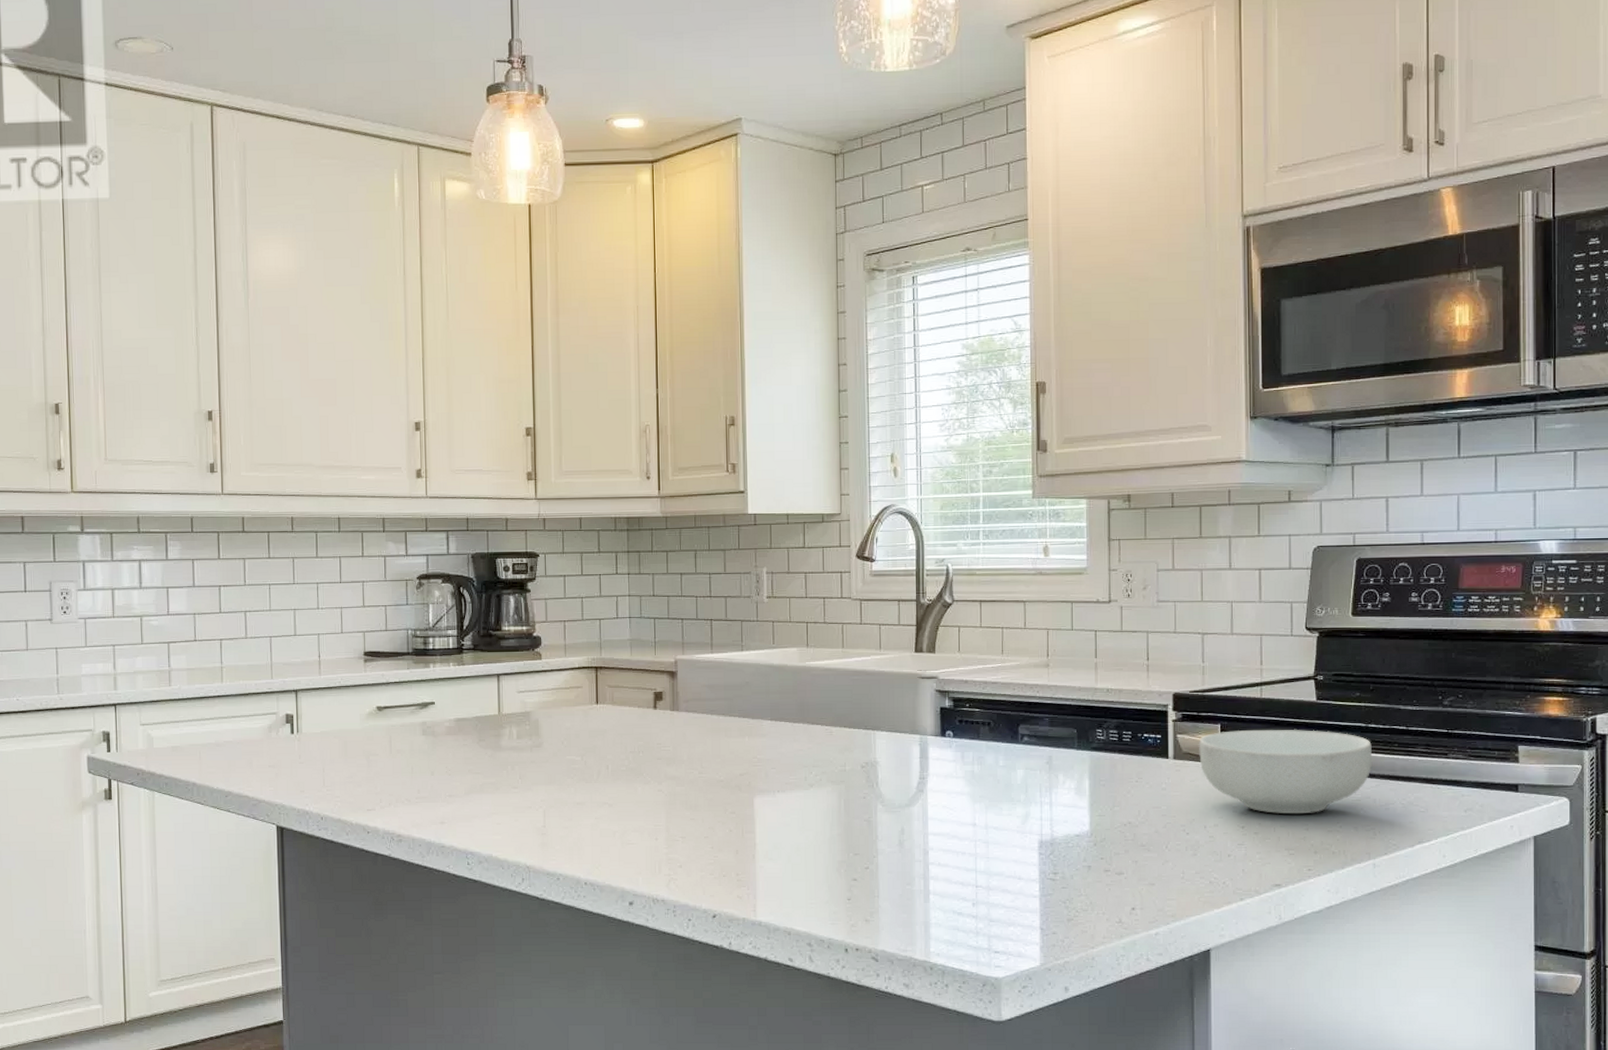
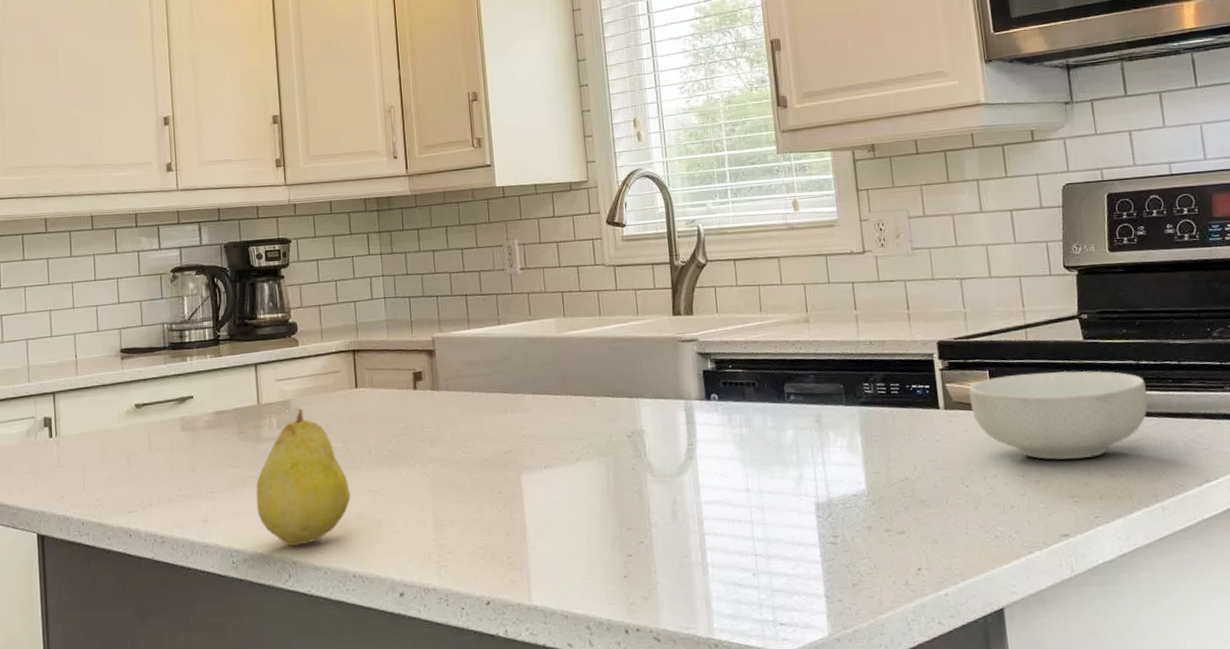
fruit: none [492,721,586,852] -> present [255,408,351,547]

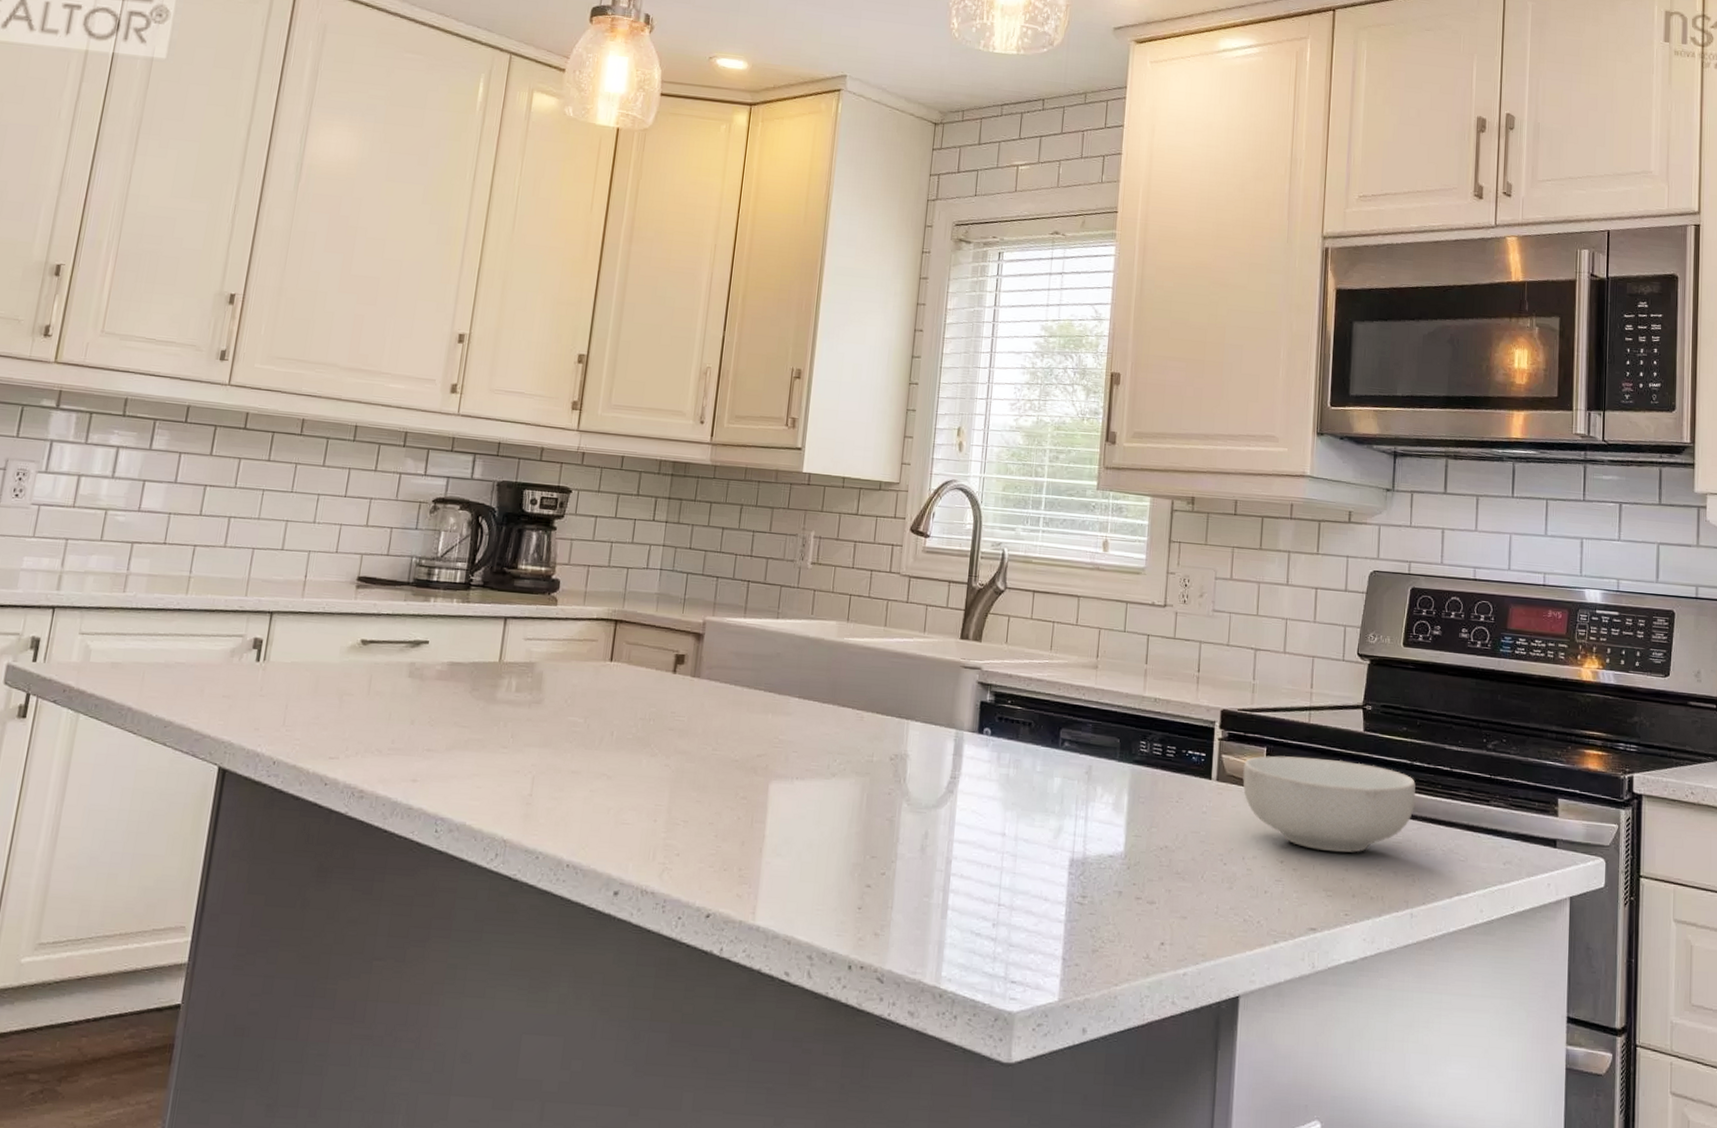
fruit: present [255,408,351,547] -> none [474,673,582,824]

